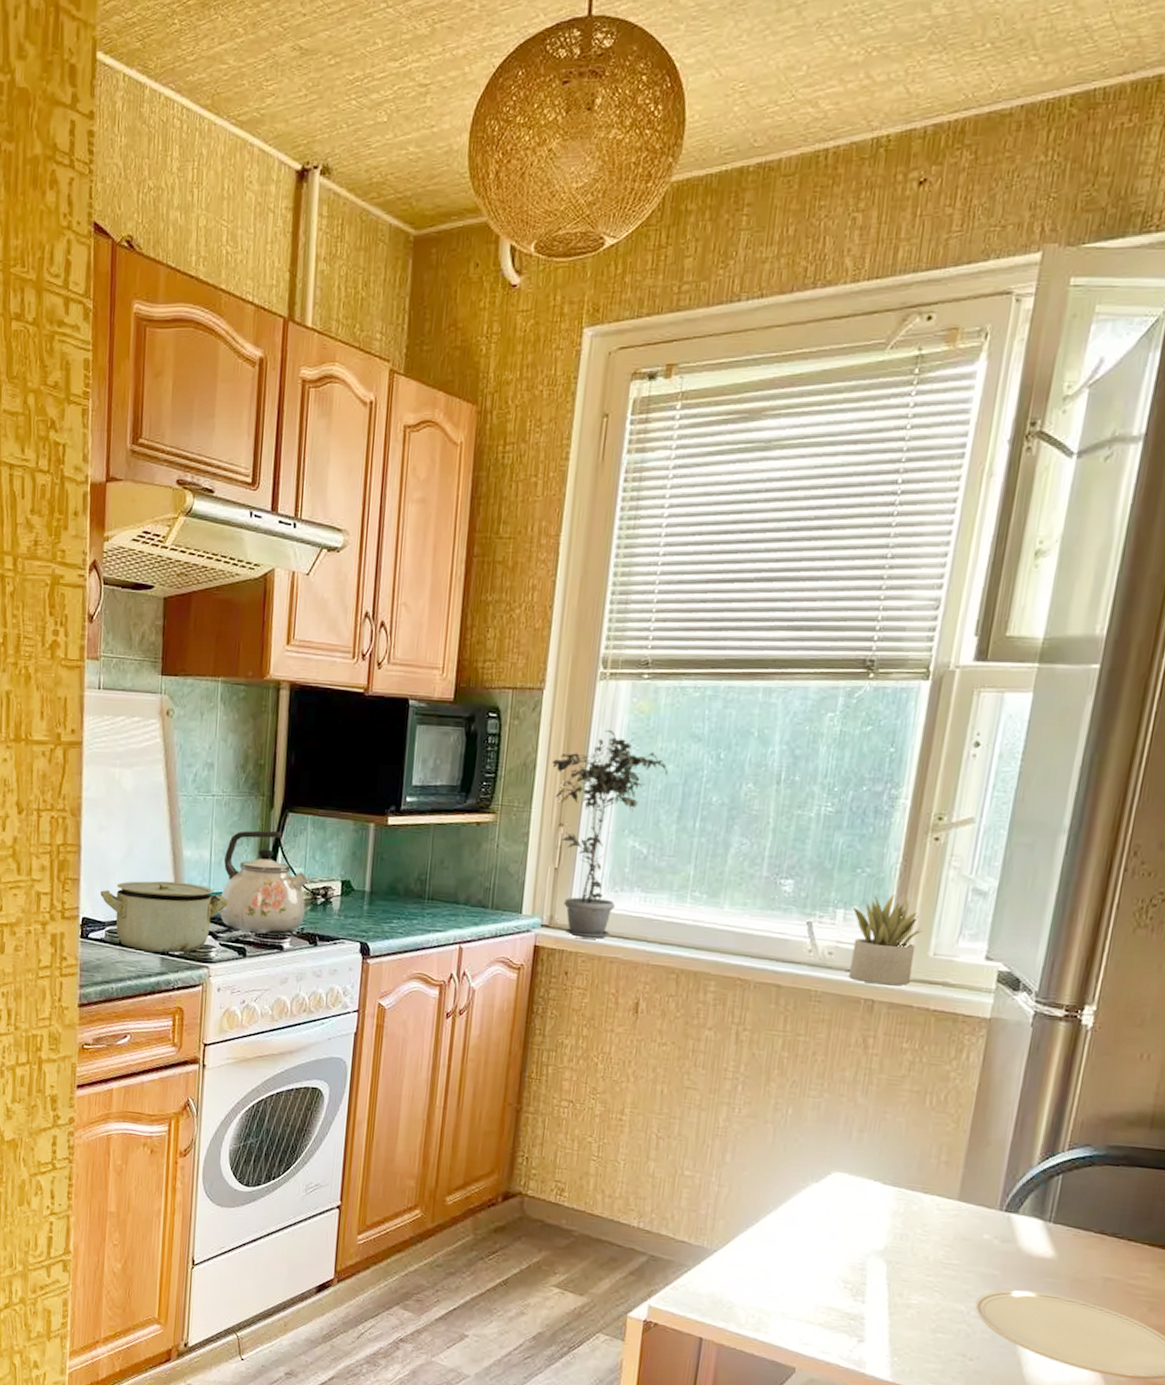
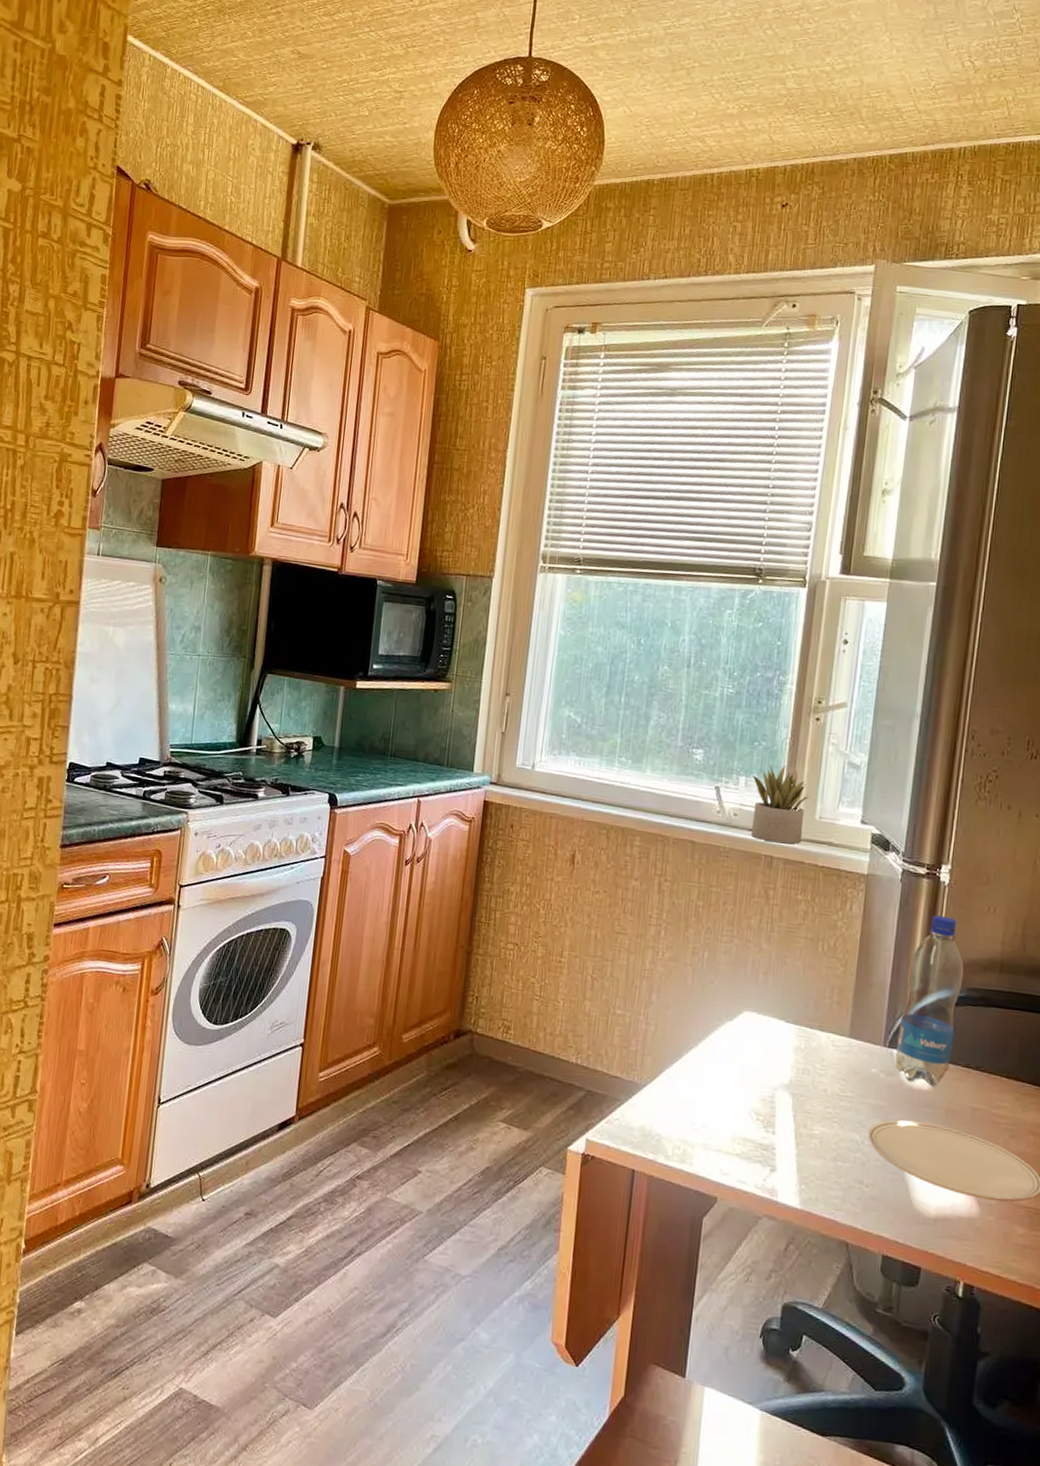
cooking pot: present [100,880,229,953] -> none [88,730,210,799]
kettle: present [219,830,309,935] -> none [200,688,284,784]
potted plant: present [552,729,669,940] -> none [500,614,598,798]
bottle: none [1012,1063,1106,1255] -> present [895,915,965,1087]

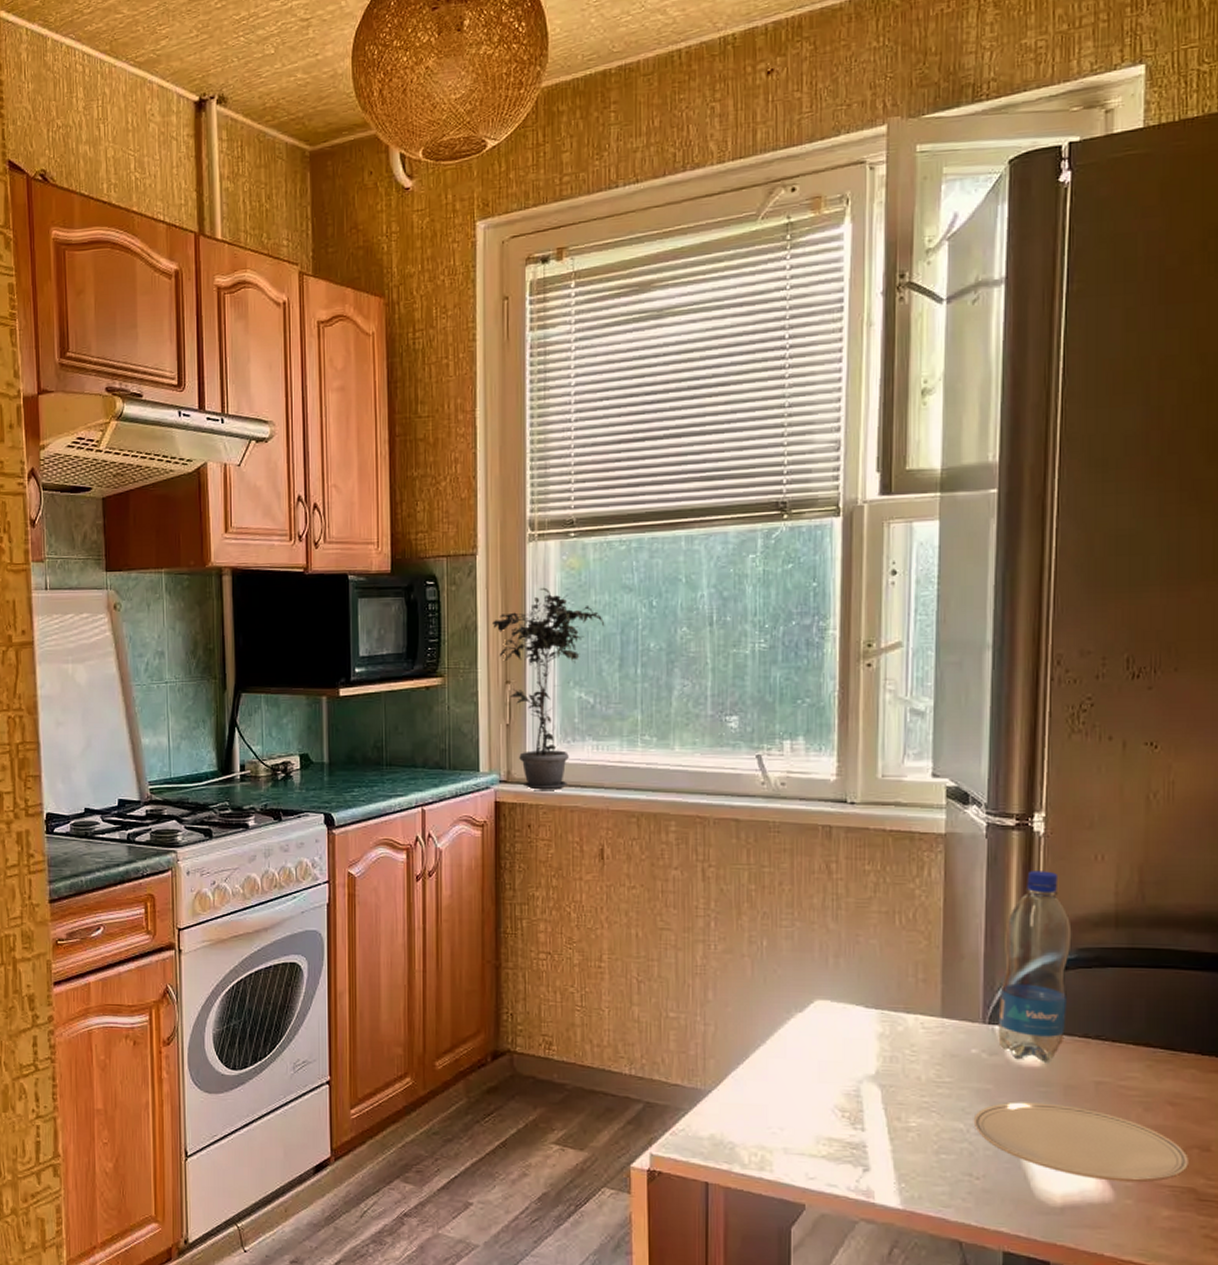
potted plant: none [500,614,598,798] -> present [493,587,605,791]
succulent plant: present [751,763,810,844] -> none [798,722,869,810]

